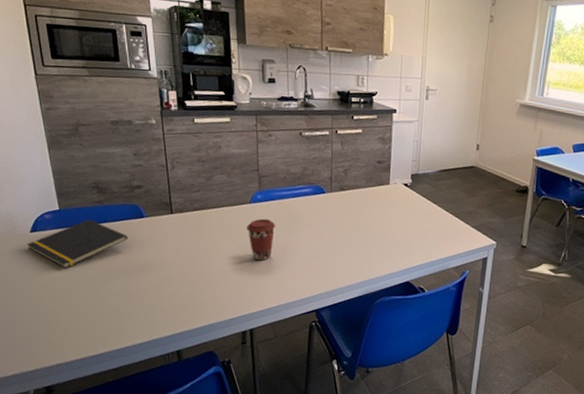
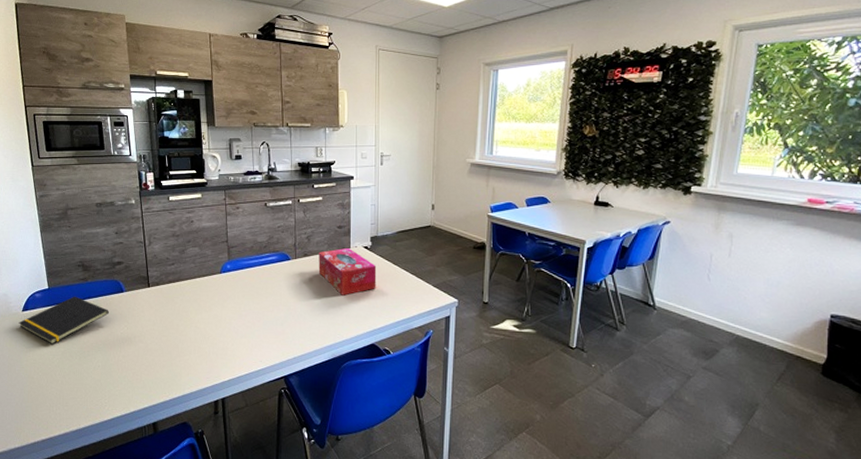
coffee cup: present [247,218,276,261] -> none [218,287,245,329]
tissue box: none [355,183,416,233] -> present [318,247,377,296]

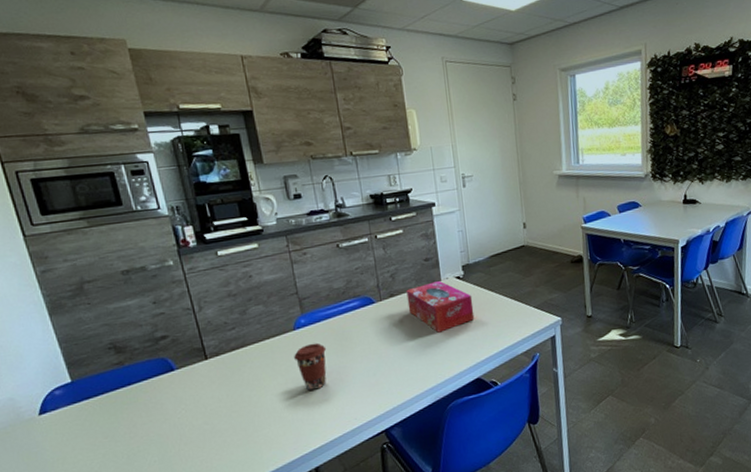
notepad: present [18,296,109,345] -> none [36,385,159,448]
coffee cup: none [218,287,245,329] -> present [294,343,327,391]

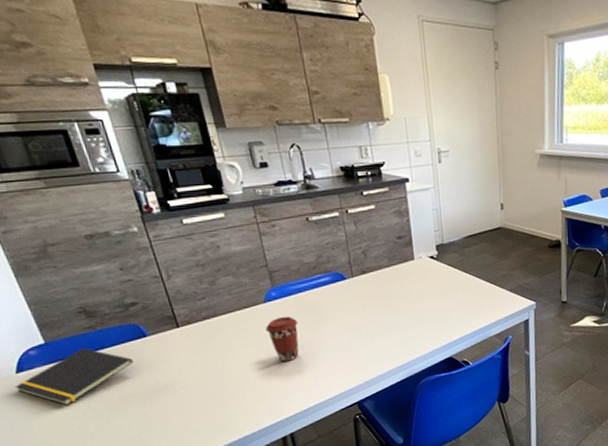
notepad: none [36,385,159,448] -> present [15,348,133,406]
tissue box: present [406,280,475,333] -> none [378,259,448,311]

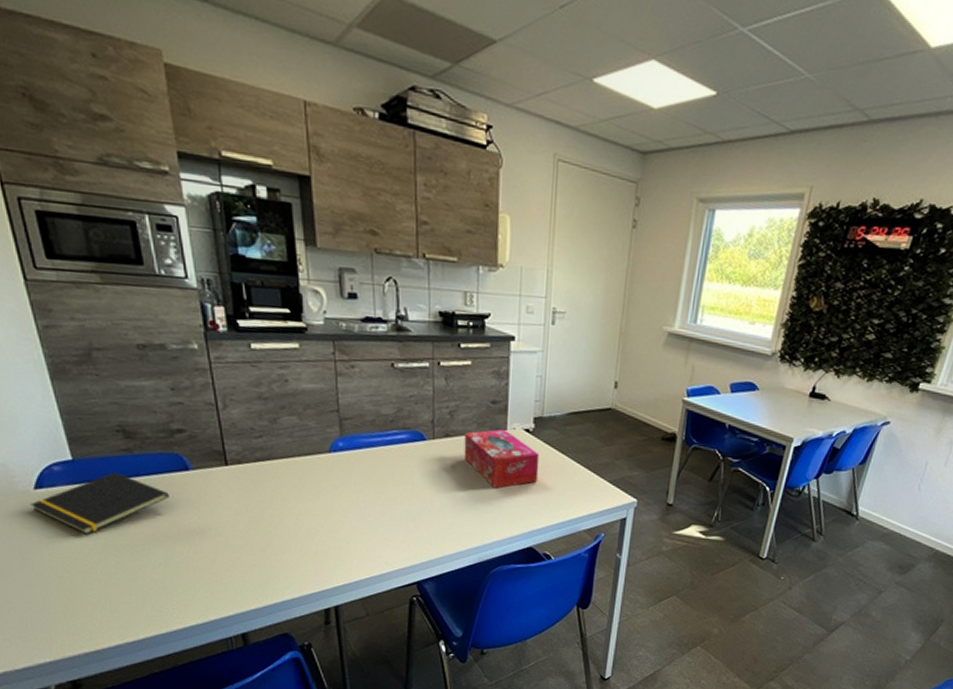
coffee cup: present [266,316,299,362] -> none [326,471,364,523]
tissue box: none [378,259,448,311] -> present [464,429,540,489]

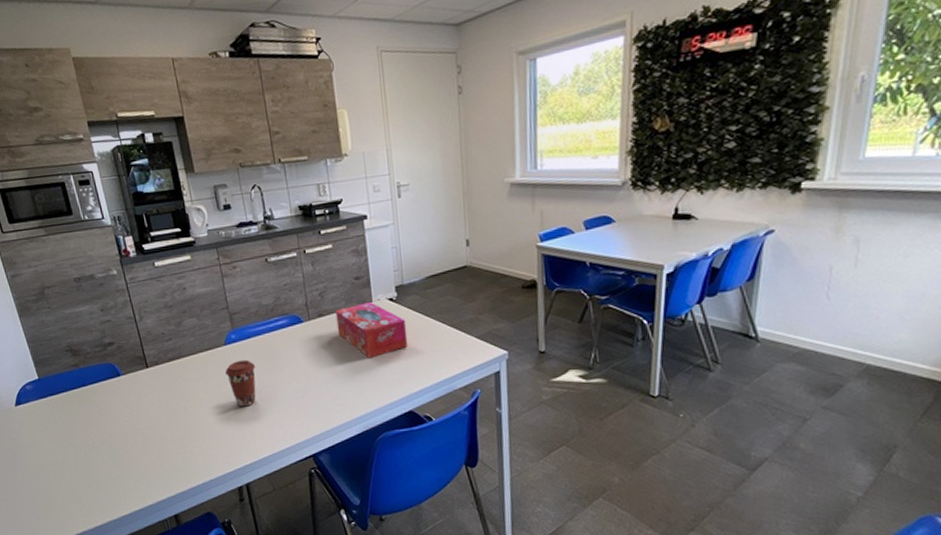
notepad: present [30,472,169,535] -> none [14,385,108,439]
coffee cup: none [326,471,364,523] -> present [225,359,256,407]

